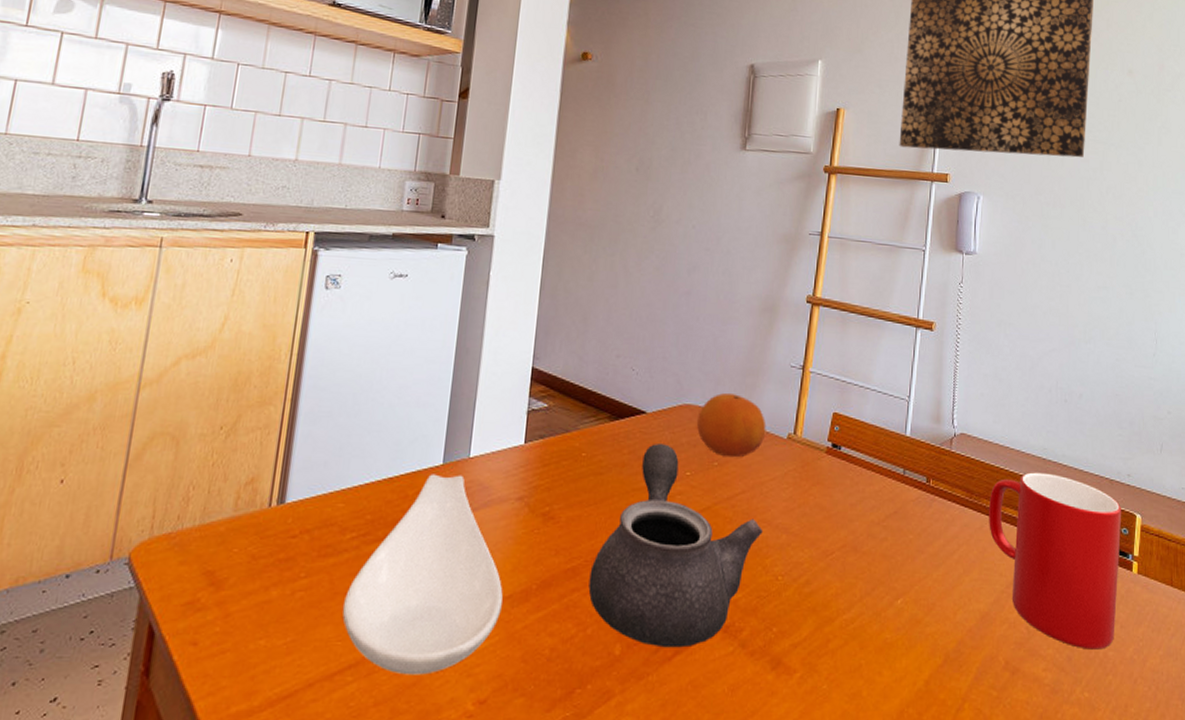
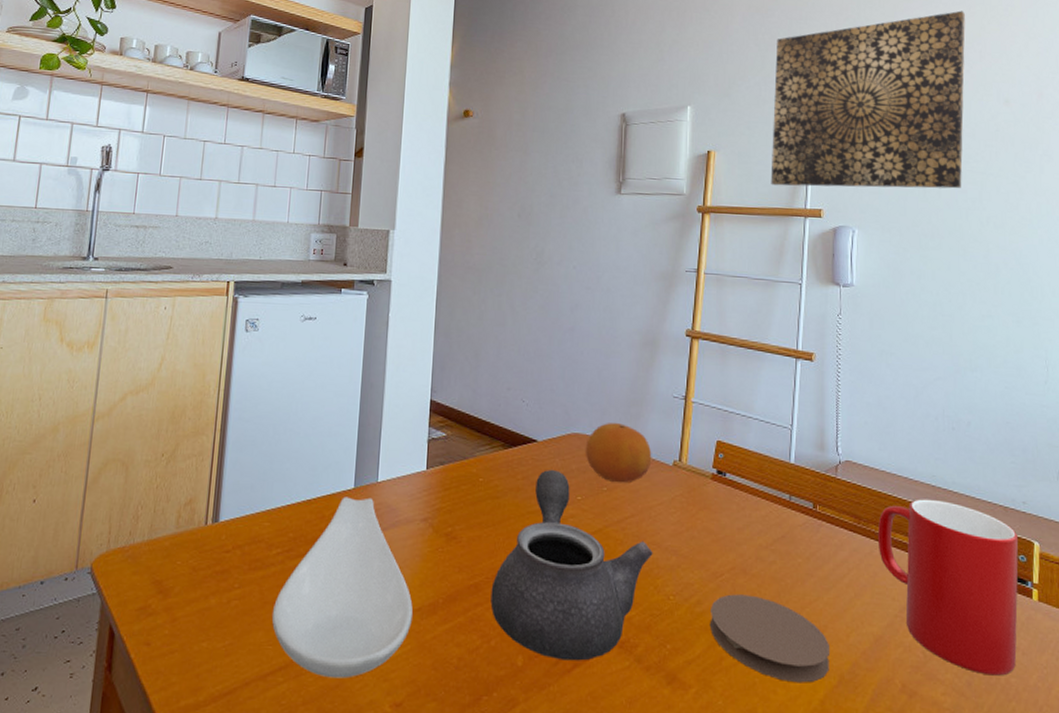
coaster: none [817,573,936,664] -> present [709,594,829,683]

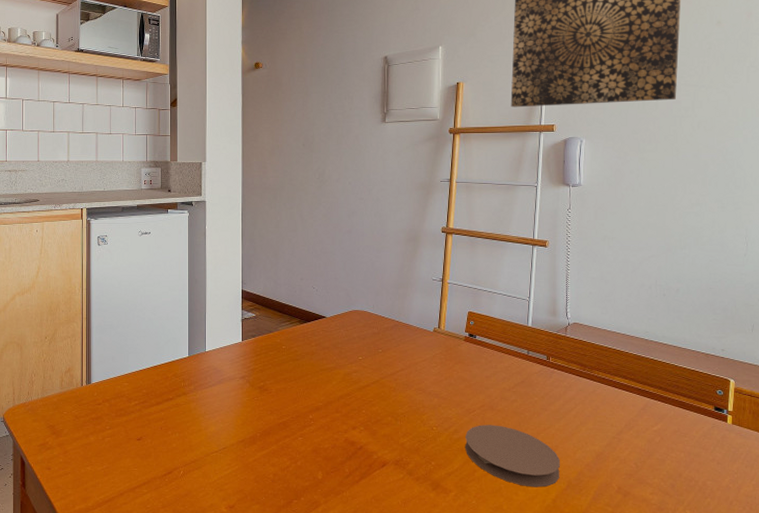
spoon rest: present [271,496,413,678] -> none [135,363,238,489]
teapot: present [490,470,653,661] -> none [296,338,419,475]
fruit: present [585,423,652,483] -> none [363,301,417,346]
cup: present [877,499,1019,676] -> none [599,350,717,480]

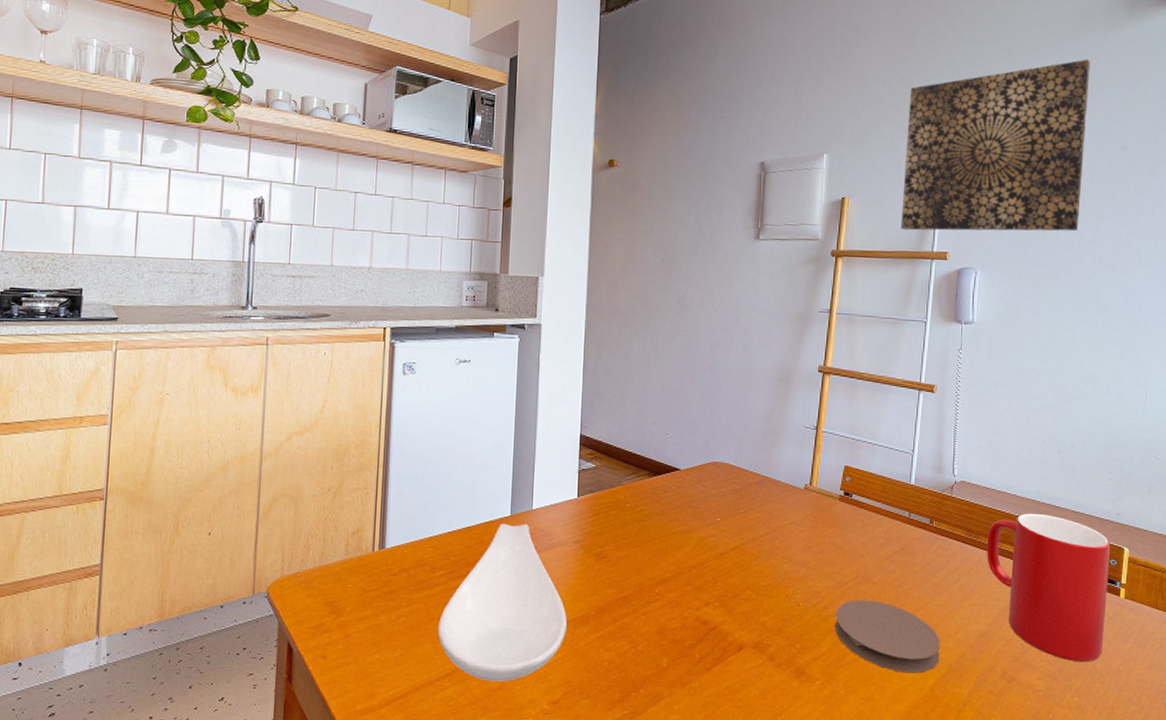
spoon rest: none [135,363,238,489] -> present [437,523,567,682]
cup: none [599,350,717,480] -> present [986,513,1111,662]

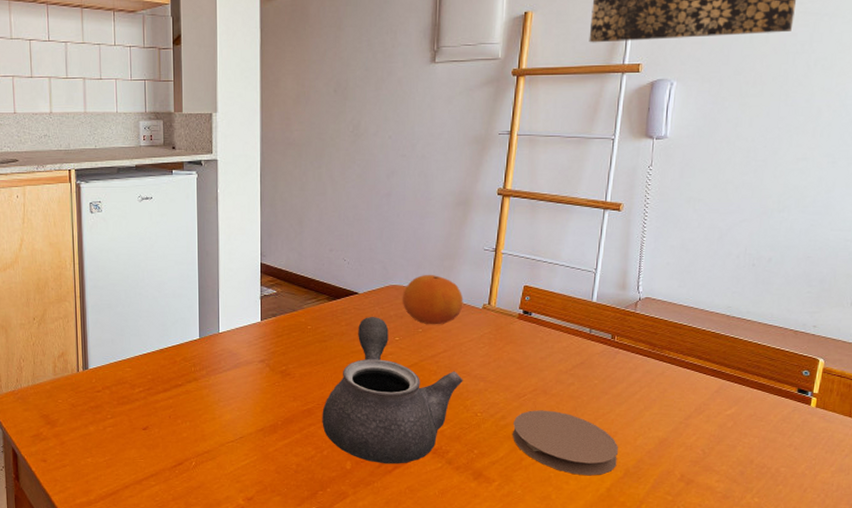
spoon rest: present [437,523,567,682] -> none [140,345,256,481]
teapot: none [638,495,785,661] -> present [322,317,463,464]
fruit: none [724,452,785,506] -> present [402,275,463,325]
cup: present [986,513,1111,662] -> none [669,327,805,466]

